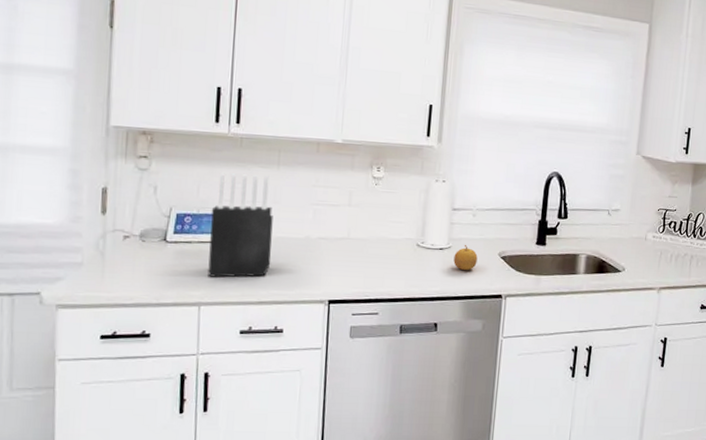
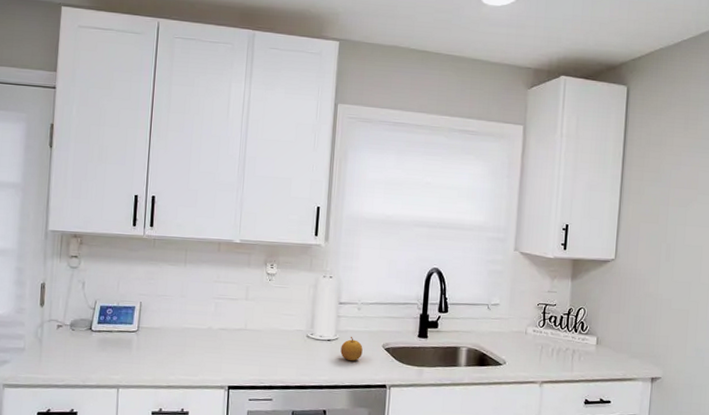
knife block: present [208,173,273,278] -> none [125,270,181,363]

